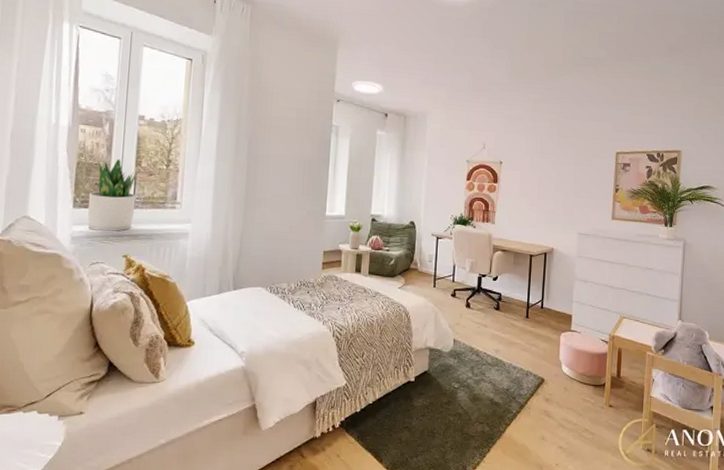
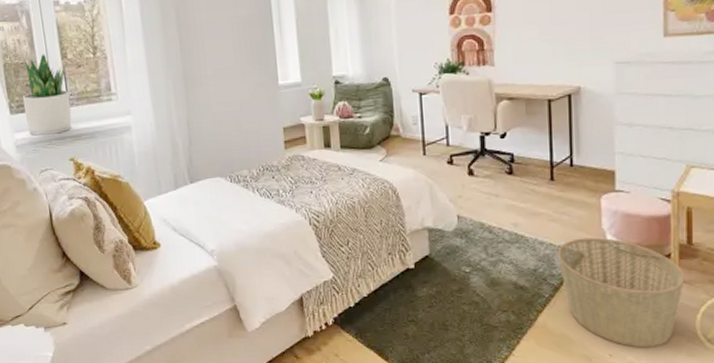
basket: none [525,366,614,459] -> present [557,237,685,348]

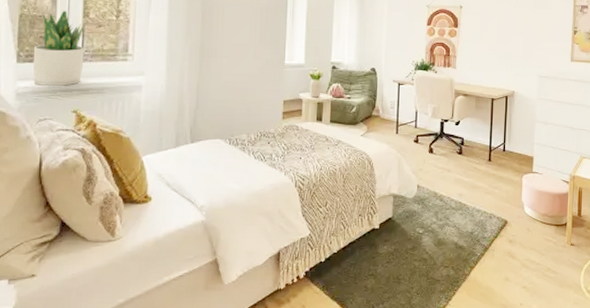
basket: present [557,237,685,348] -> none [489,208,575,298]

